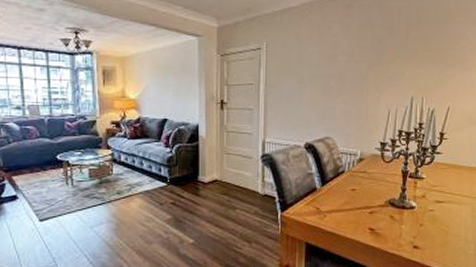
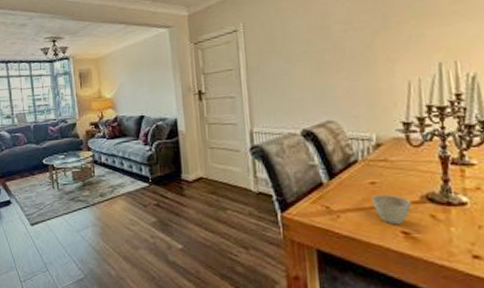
cup: none [351,199,378,223] -> present [372,194,411,225]

